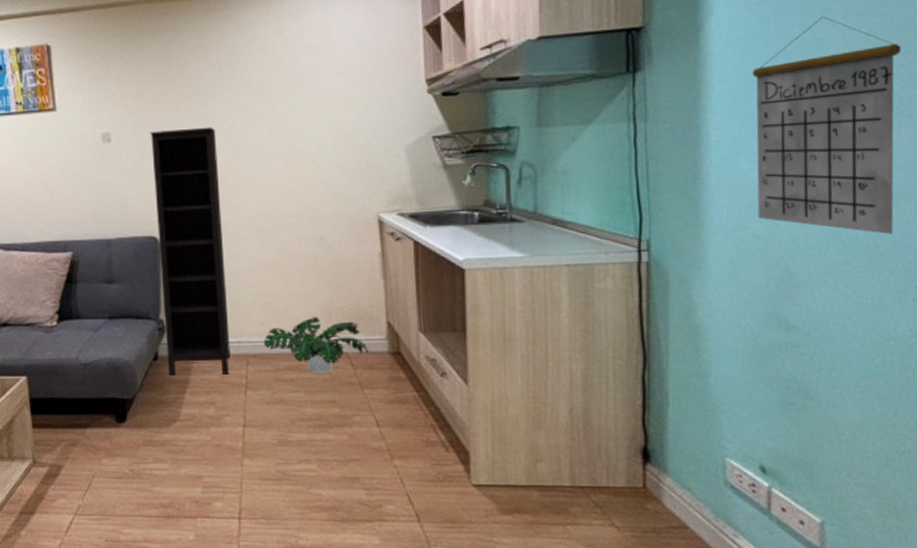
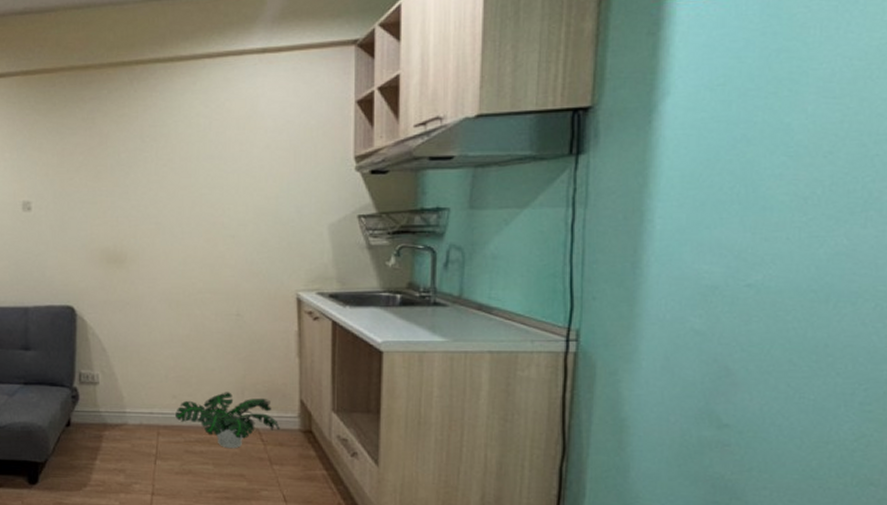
bookcase: present [150,127,231,376] -> none [70,199,142,444]
calendar: present [752,16,901,234] -> none [698,100,877,334]

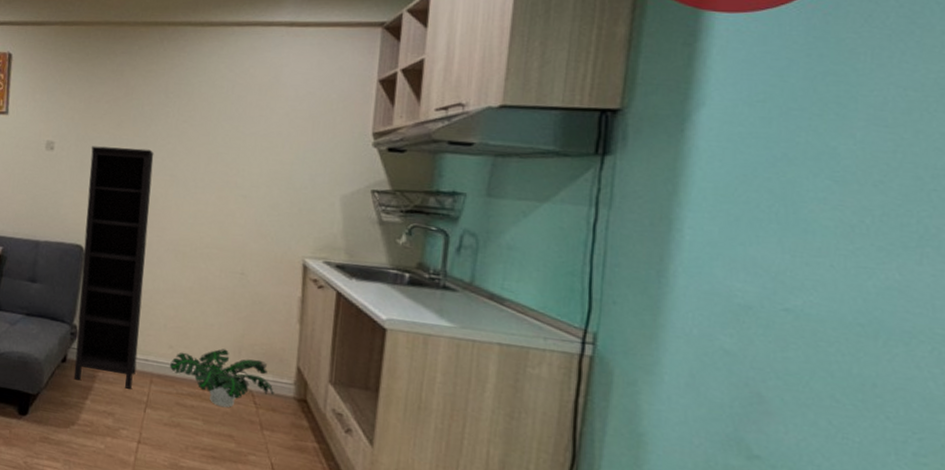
bookcase: none [70,199,142,444] -> present [74,146,154,389]

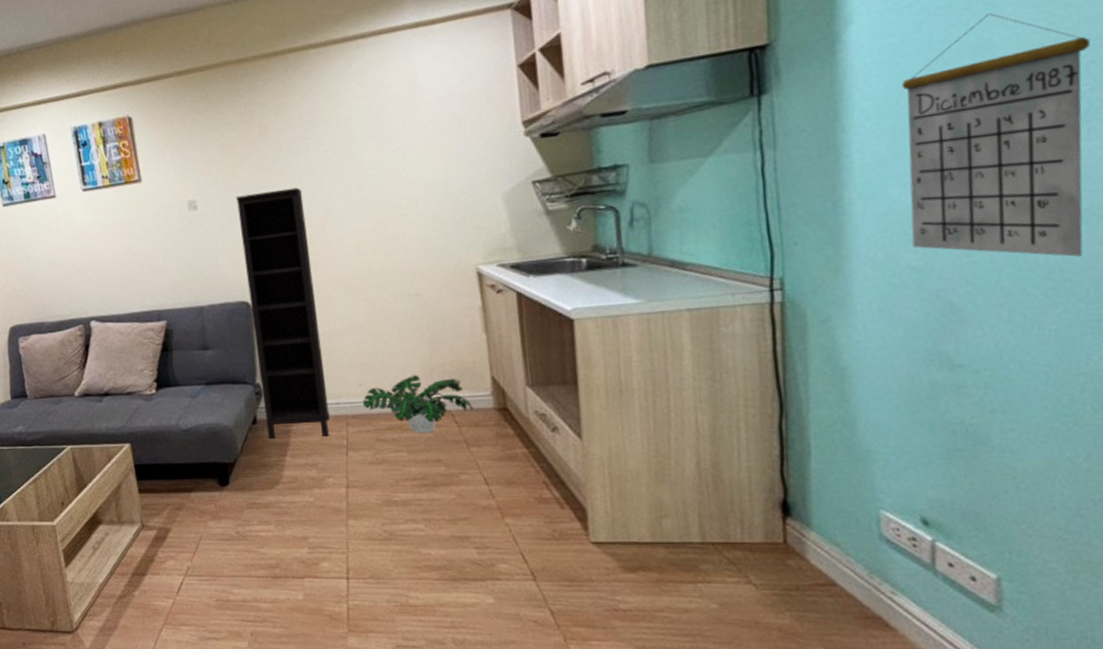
calendar: none [729,124,934,376] -> present [901,13,1090,257]

